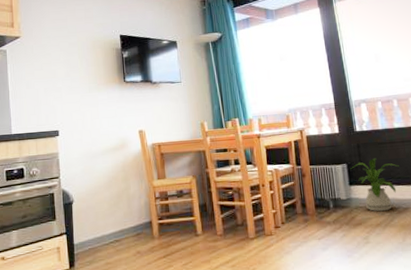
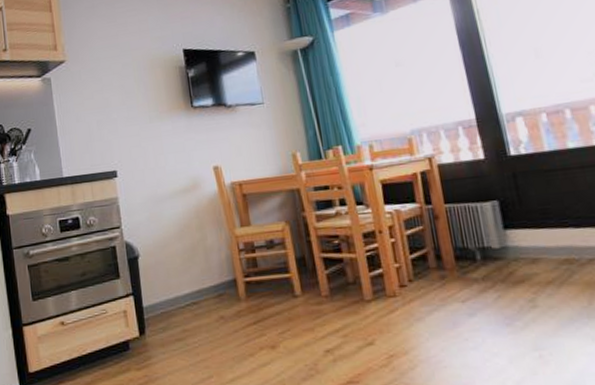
house plant: present [350,158,399,212] -> none [504,191,578,265]

